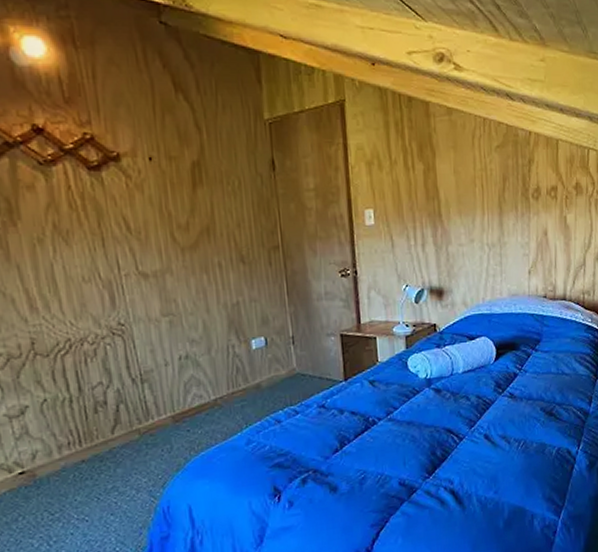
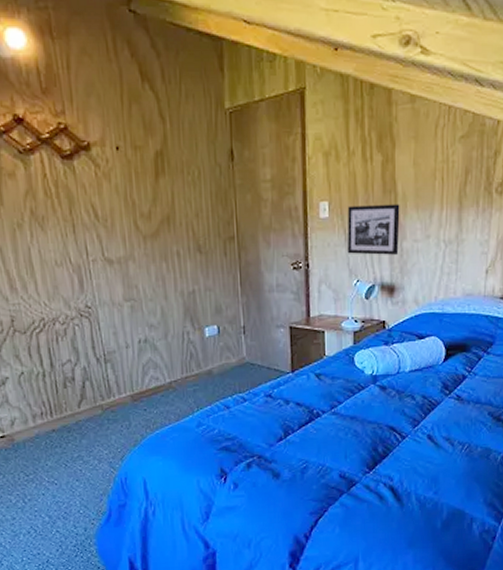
picture frame: none [392,210,445,260] -> present [347,204,400,255]

